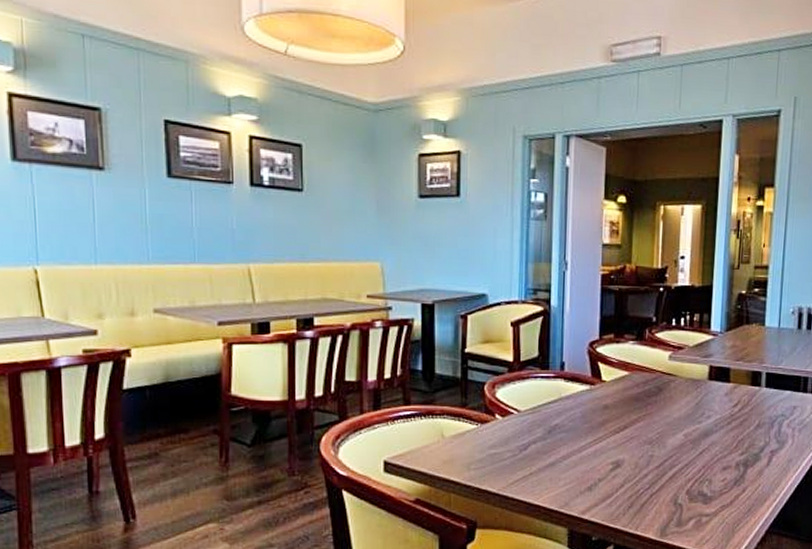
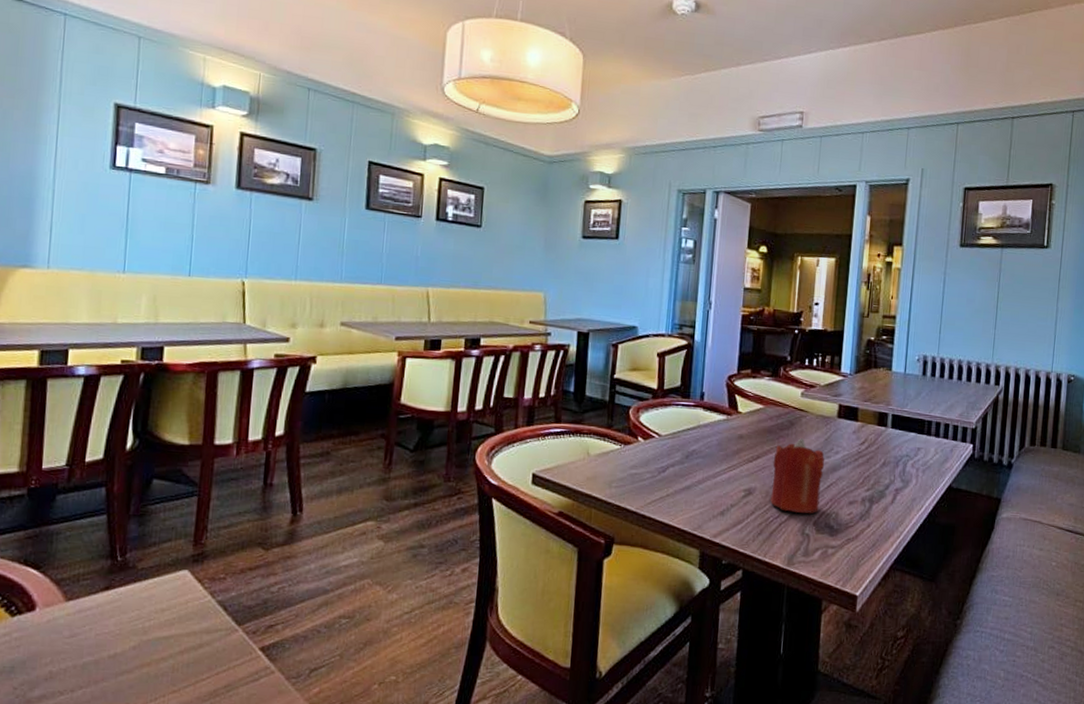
candle: none [640,405,697,483] -> present [770,438,825,514]

